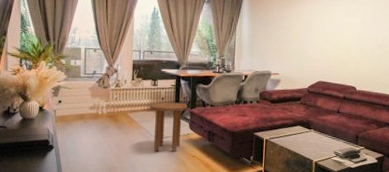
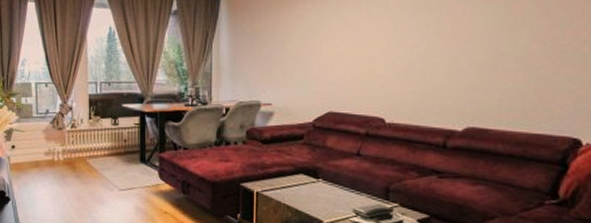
side table: present [149,102,188,152] -> none [110,145,155,206]

